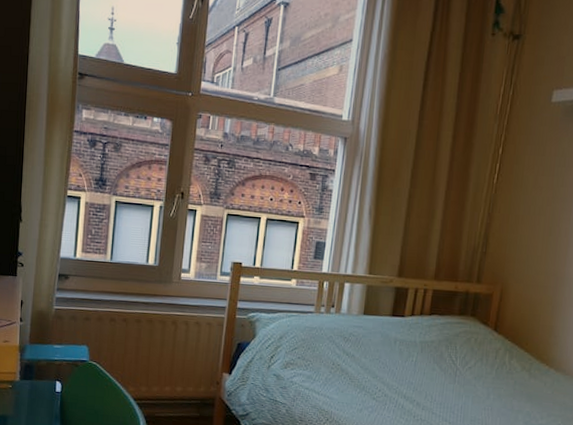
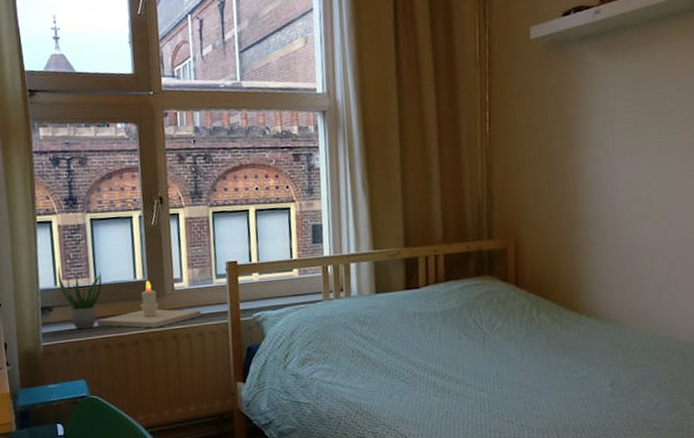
potted plant: none [78,239,117,301] -> present [57,266,102,330]
candle: none [107,266,201,311] -> present [97,280,201,328]

